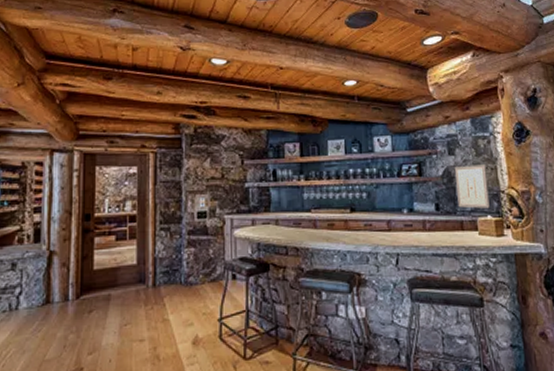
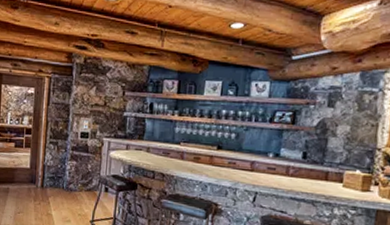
wall art: present [455,165,490,209] -> none [327,119,367,163]

